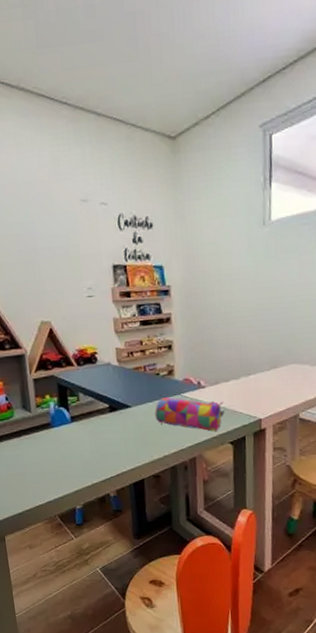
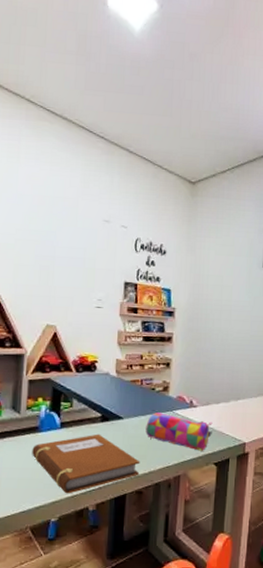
notebook: none [48,424,154,483] -> present [32,434,140,494]

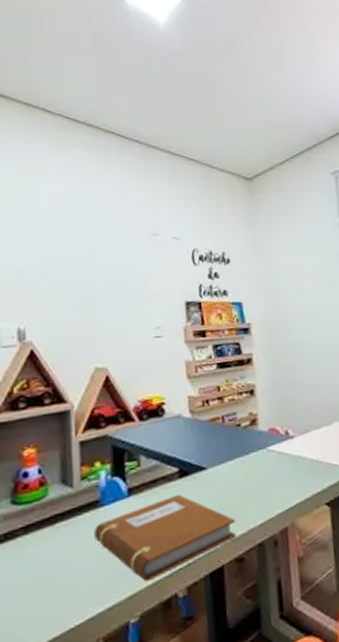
pencil case: present [145,412,213,451] -> none [236,452,318,492]

